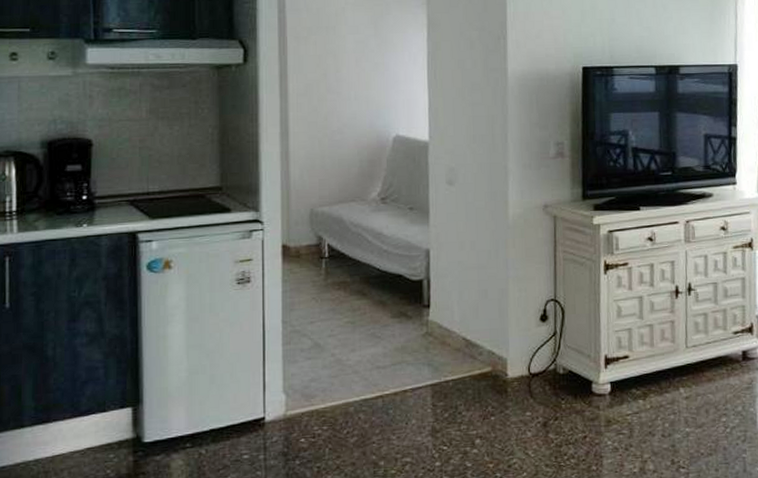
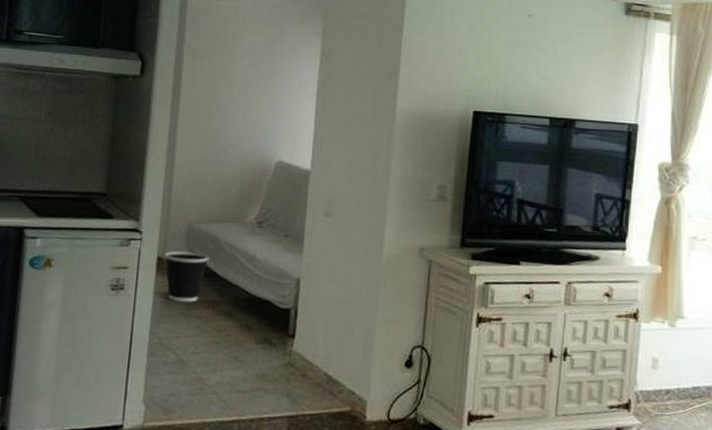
wastebasket: none [288,235,335,287] -> present [164,250,209,302]

